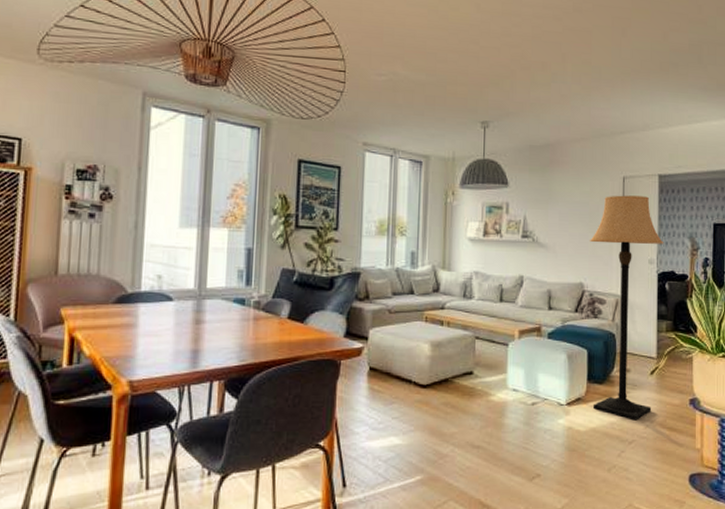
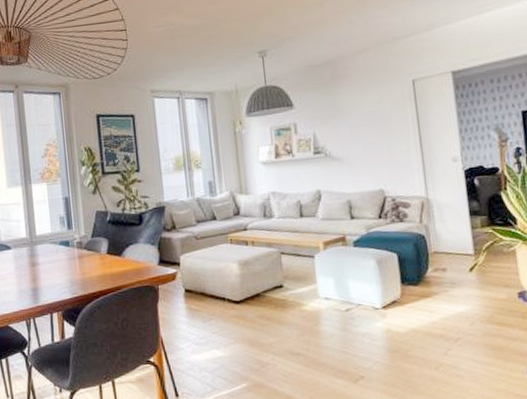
lamp: present [590,195,664,421] -> none [385,95,476,318]

